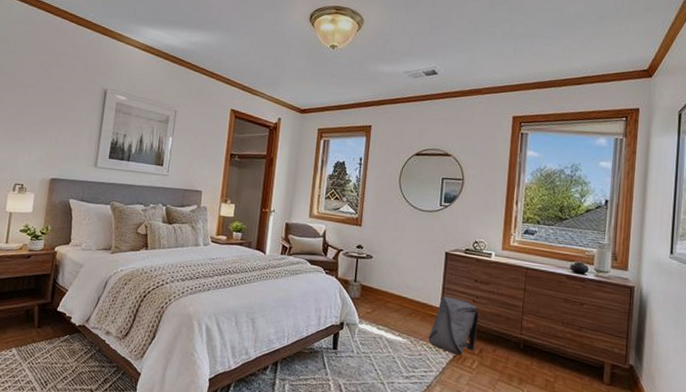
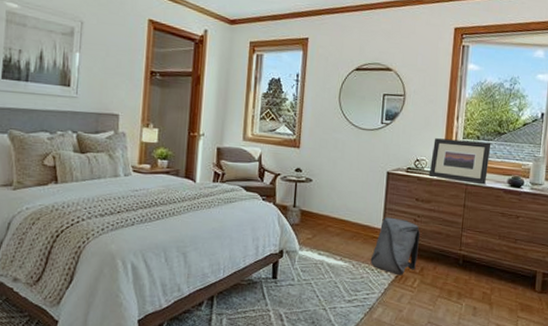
picture frame: none [488,221,553,270] -> present [429,138,492,185]

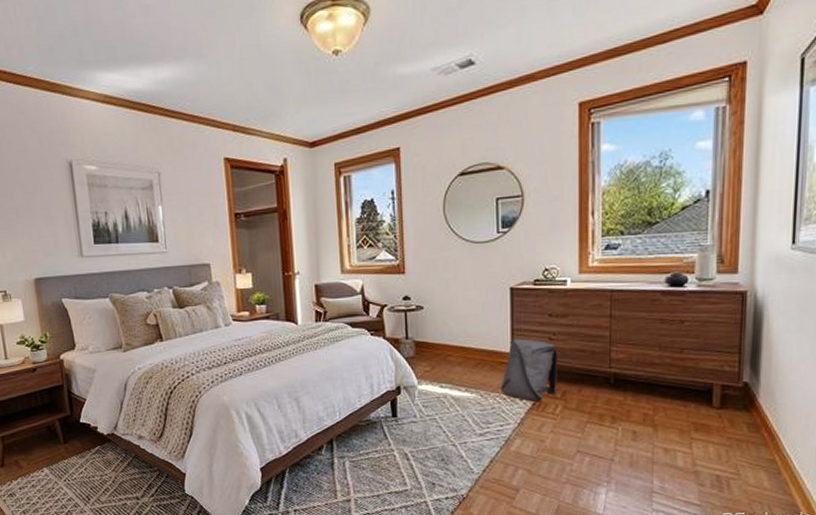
picture frame: present [429,138,492,185] -> none [563,236,640,289]

